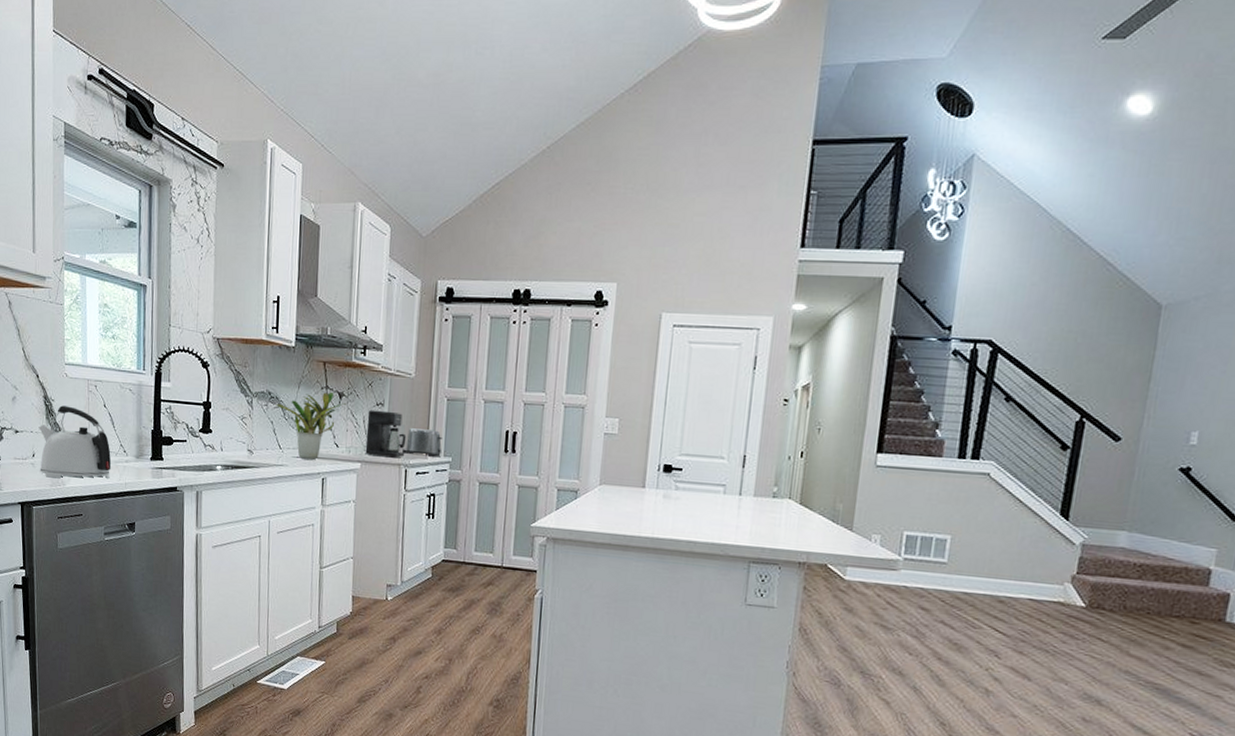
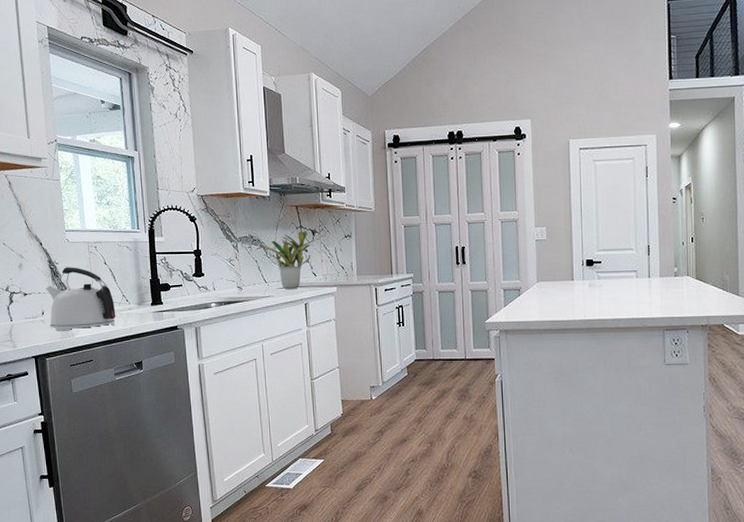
coffee maker: present [365,409,407,458] -> none [338,241,374,280]
toaster: present [403,428,442,457] -> none [371,252,404,275]

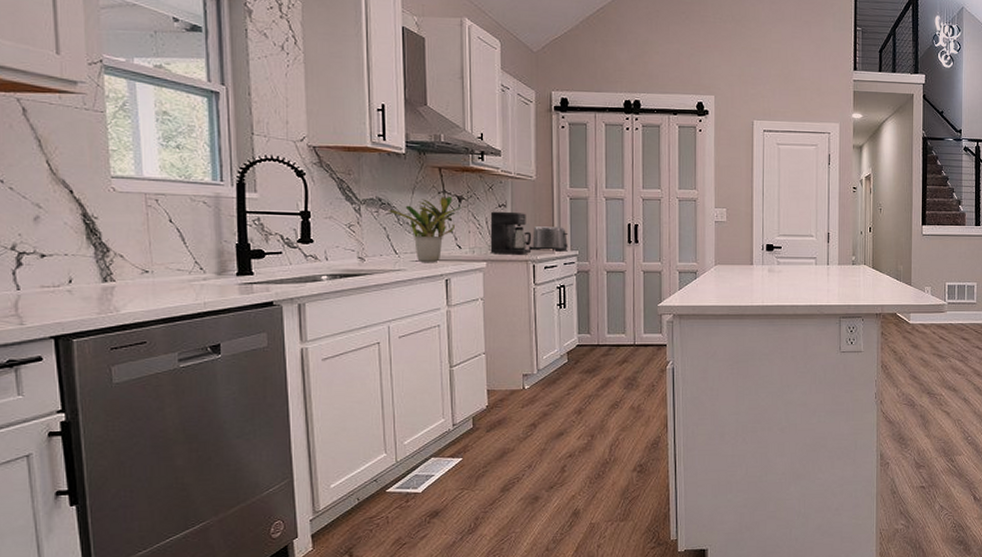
kettle: present [45,267,116,331] -> none [76,223,184,305]
coffee maker: none [338,241,374,280] -> present [490,211,532,255]
toaster: none [371,252,404,275] -> present [529,226,568,252]

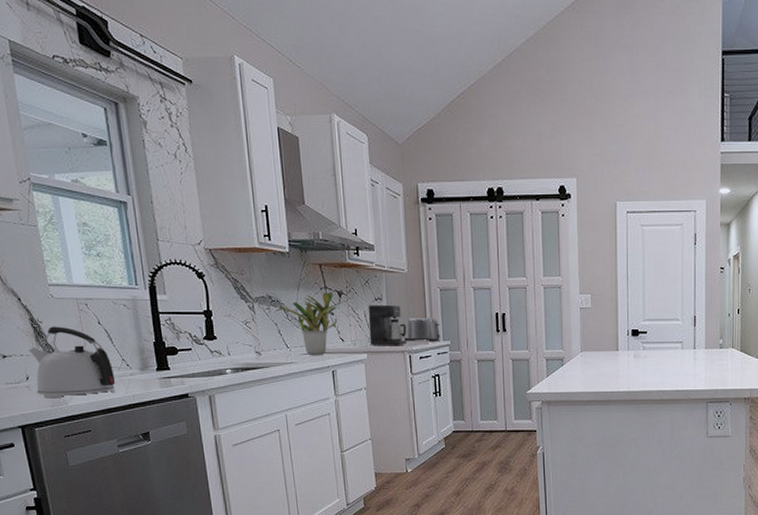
kettle: none [76,223,184,305] -> present [28,326,116,399]

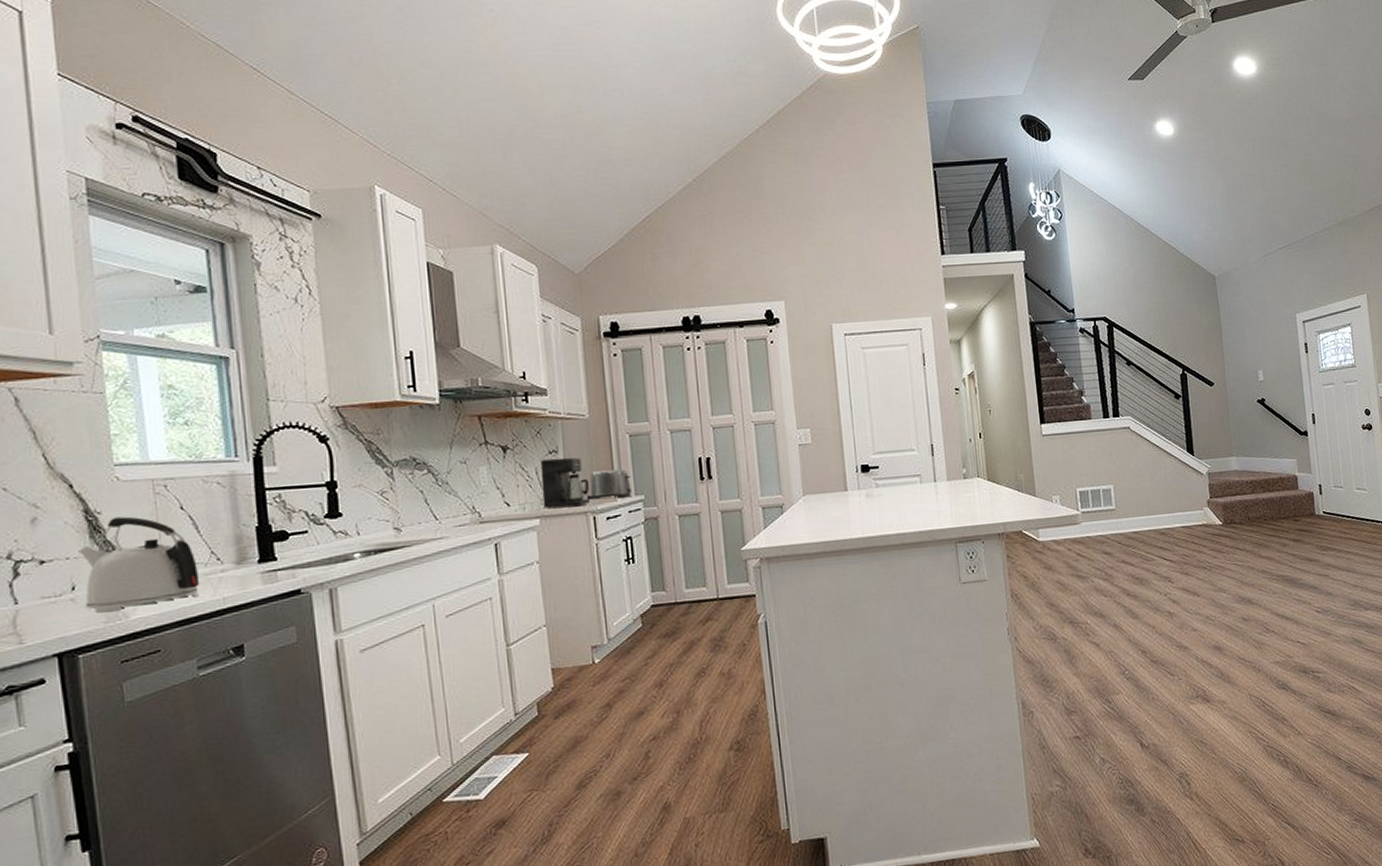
potted plant: present [277,292,347,355] -> none [423,448,513,526]

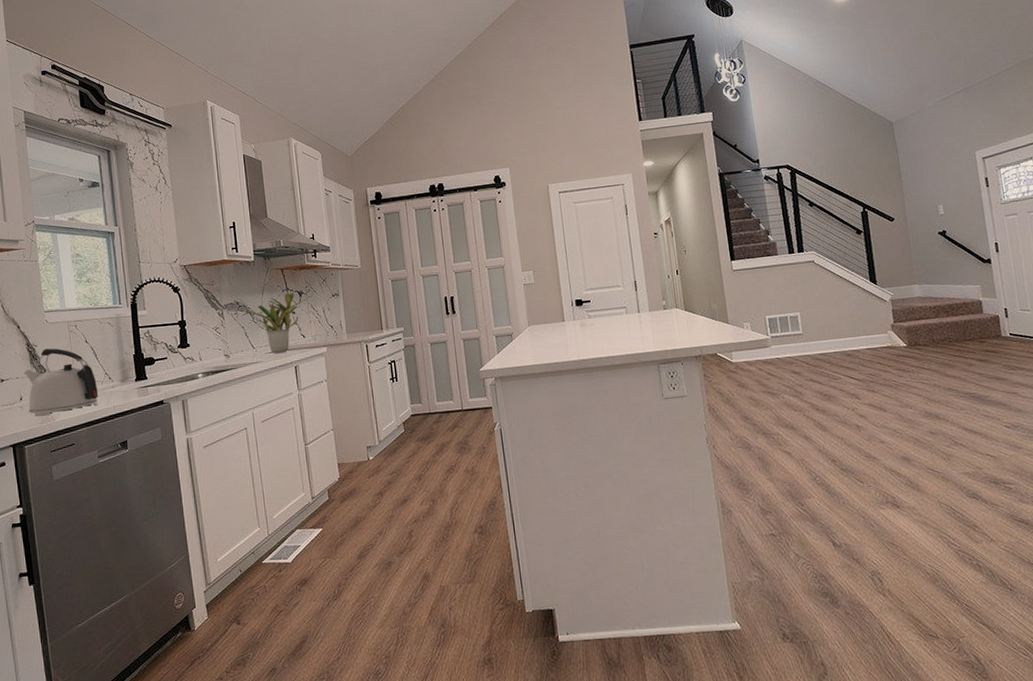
potted plant: none [423,448,513,526] -> present [244,293,307,353]
coffee maker: present [540,457,591,508] -> none [326,299,364,339]
toaster: present [587,469,632,500] -> none [361,307,394,332]

